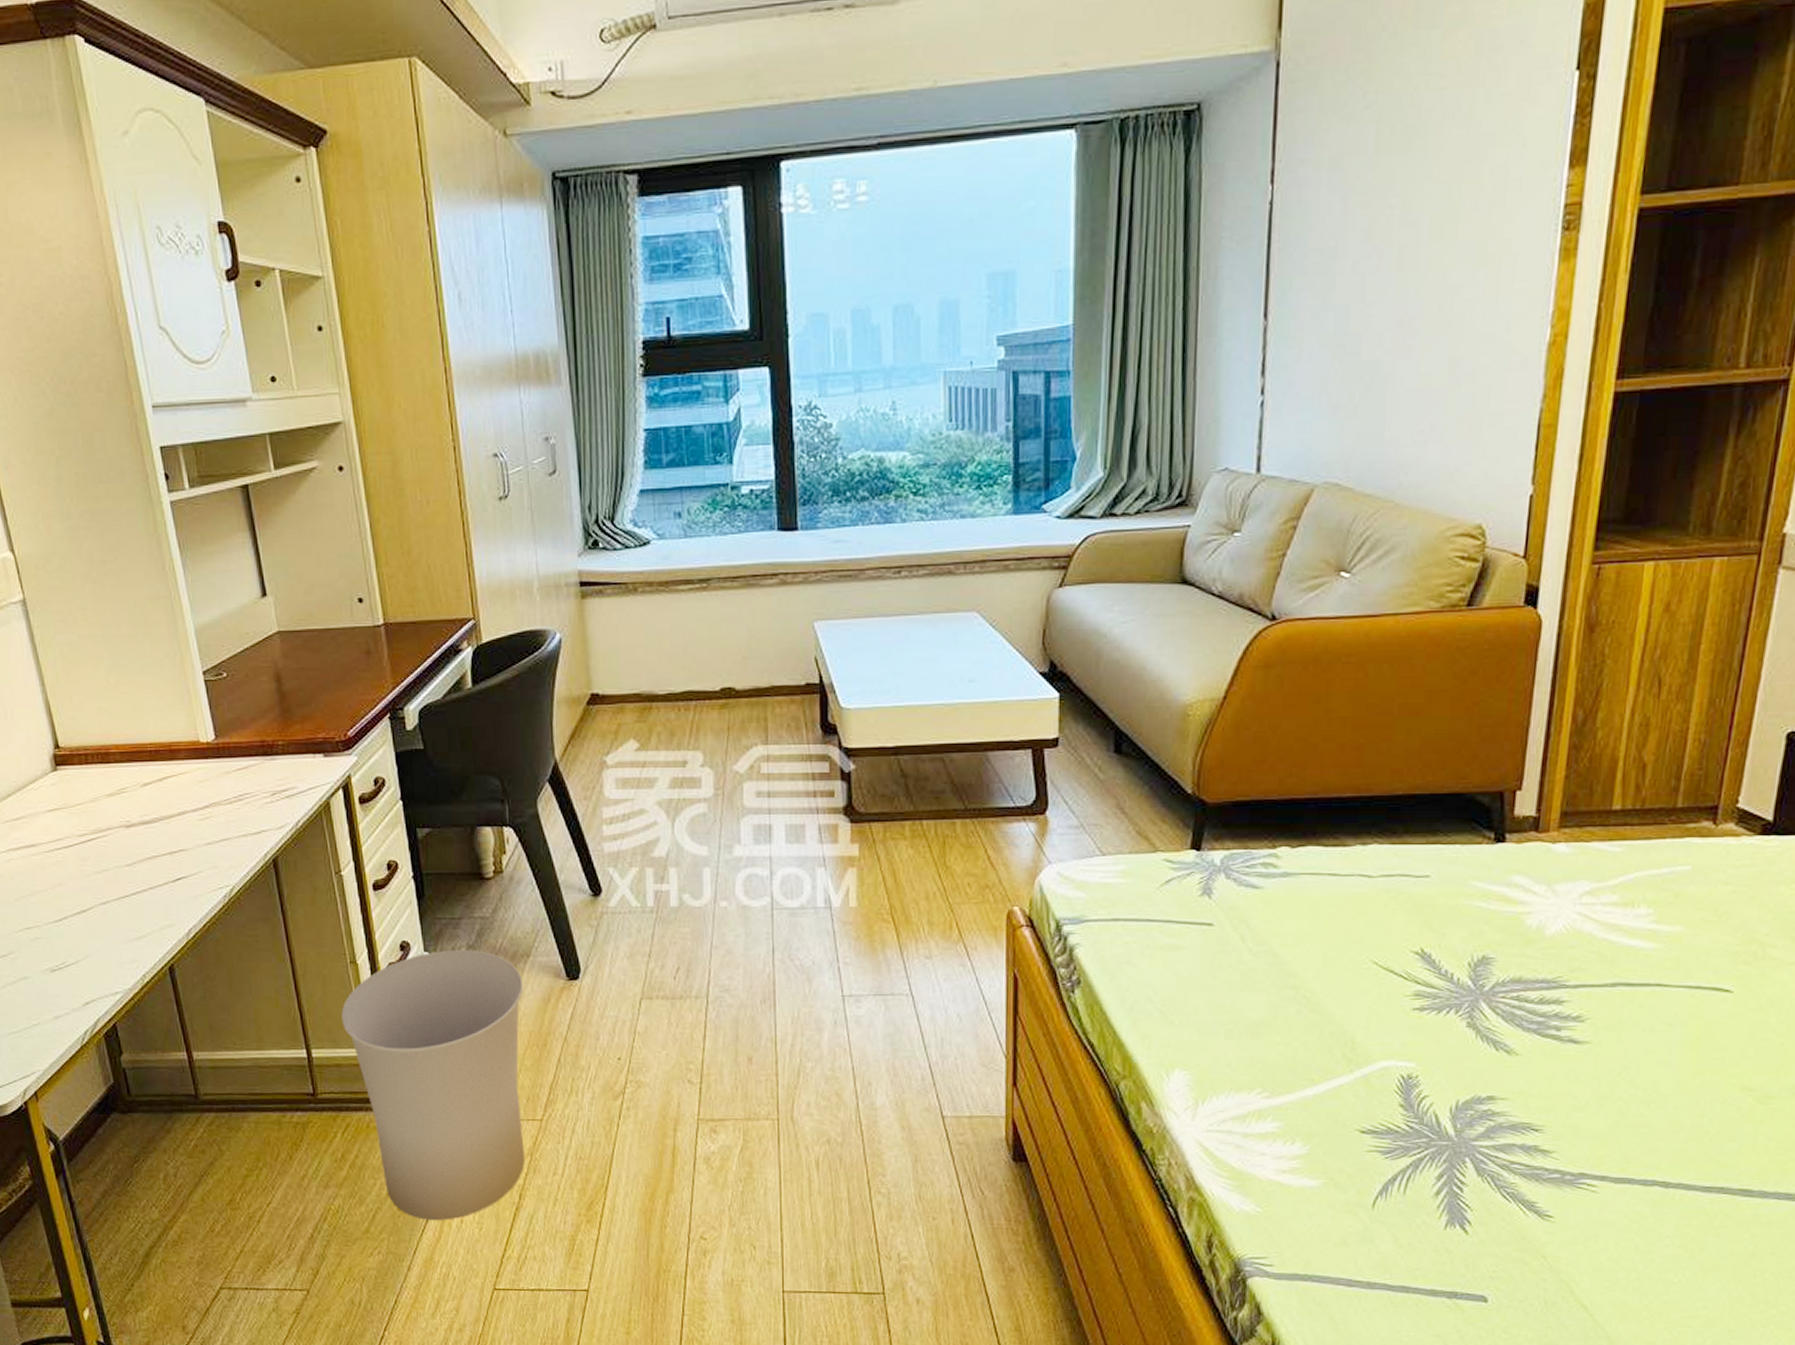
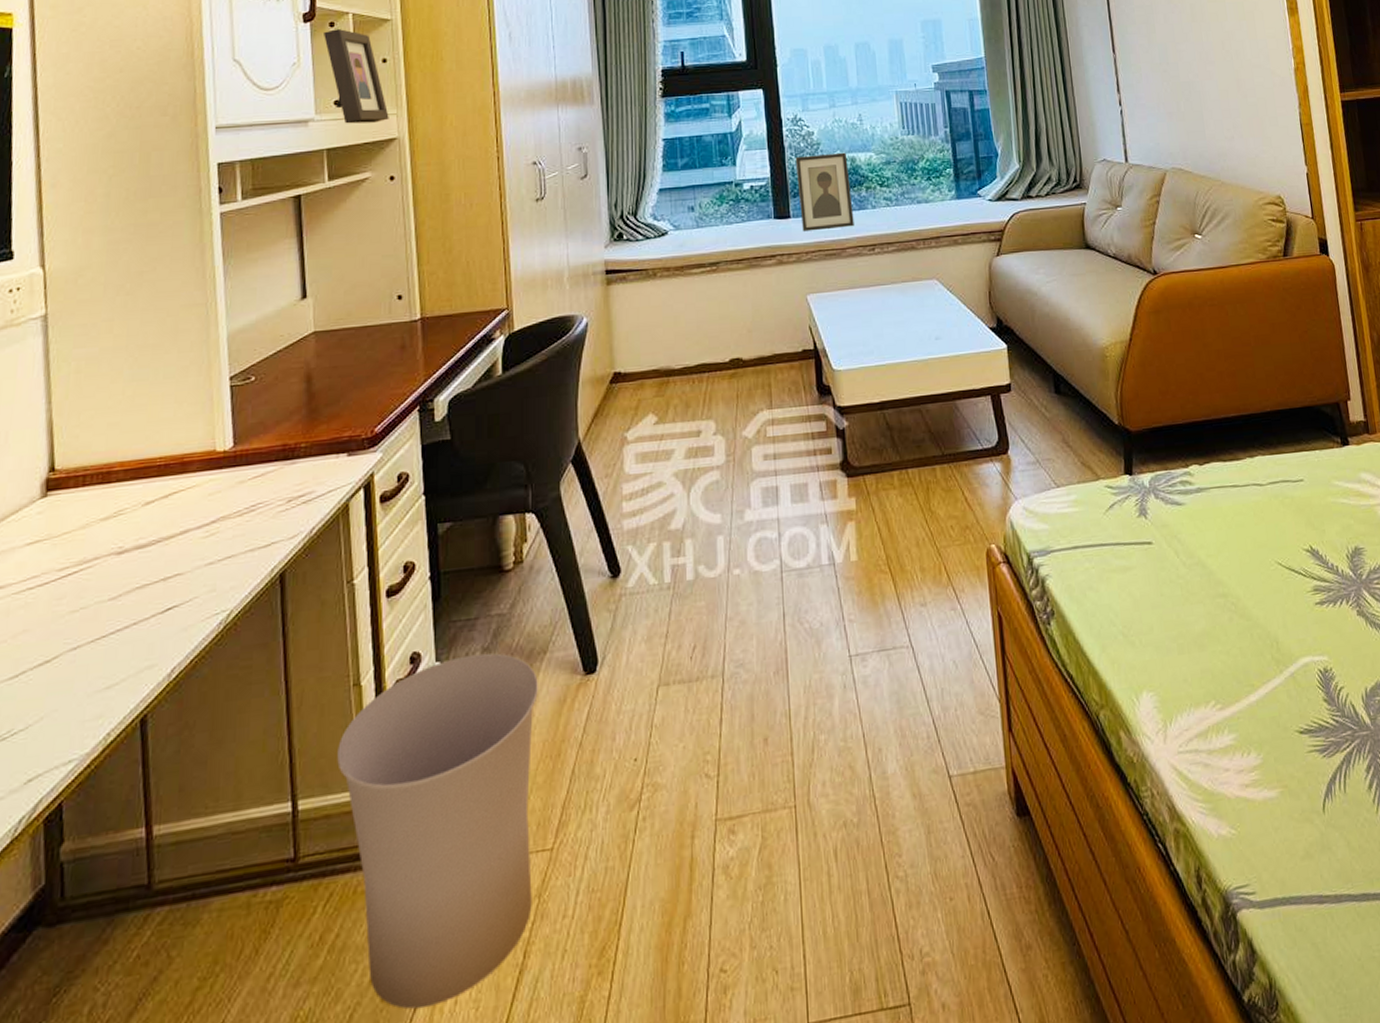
picture frame: none [251,289,331,404] -> present [324,29,389,124]
picture frame: none [806,450,877,547] -> present [795,152,854,232]

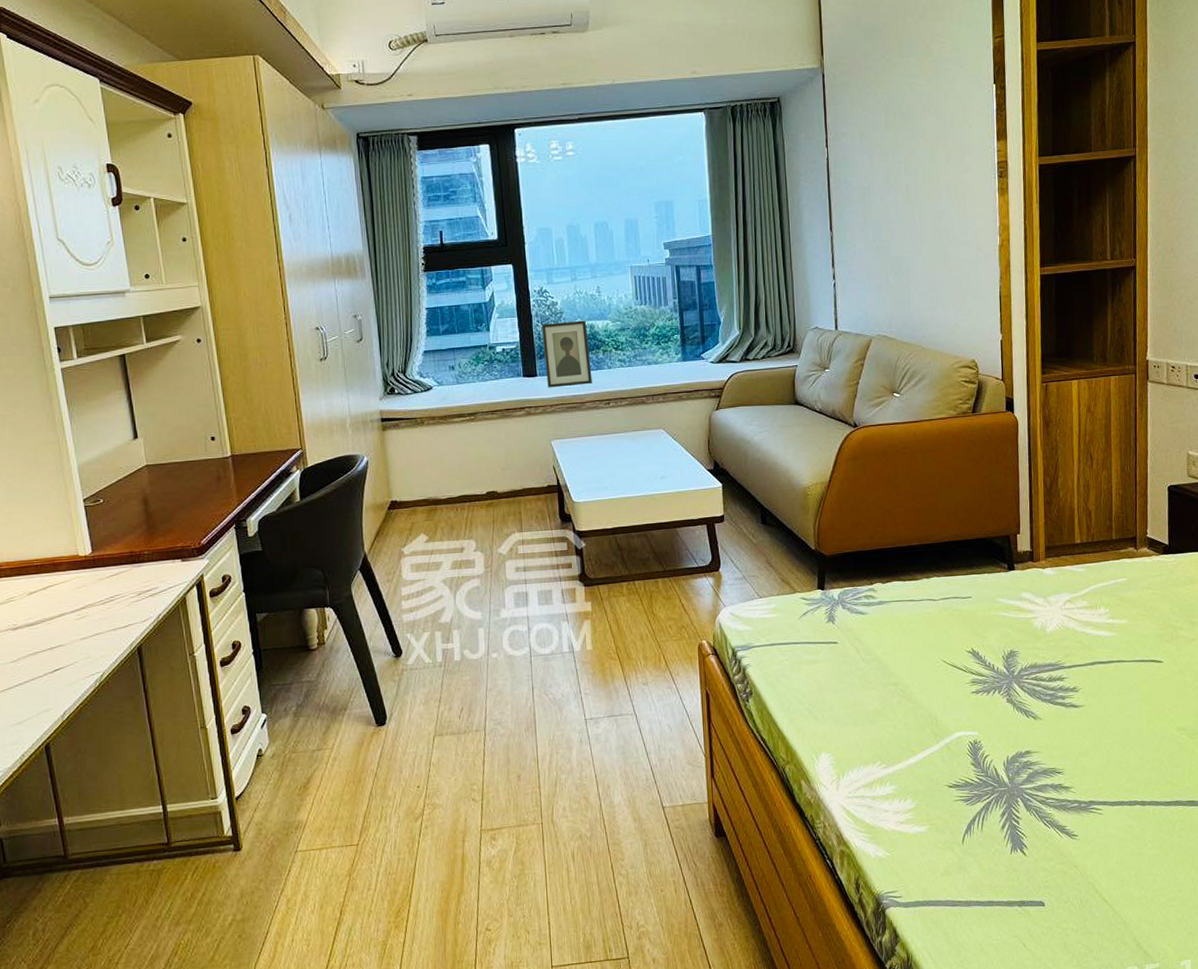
picture frame: present [324,29,389,124] -> none [131,212,192,295]
waste bin: present [337,653,538,1009] -> none [193,708,345,943]

